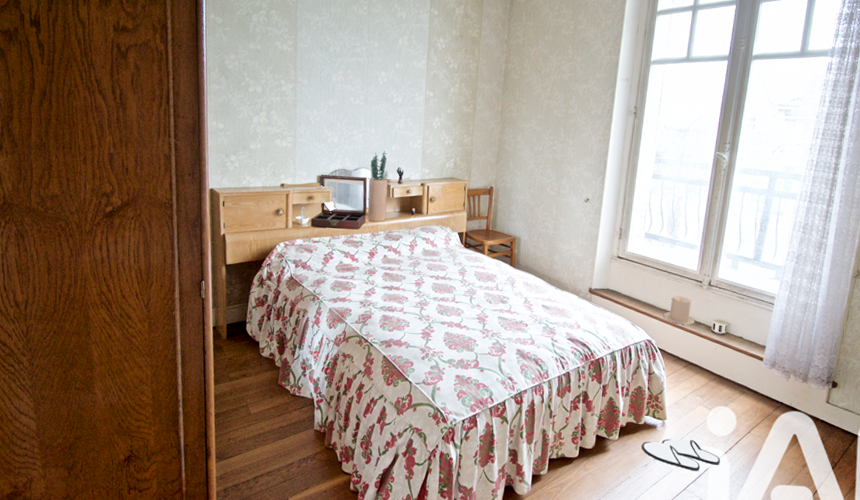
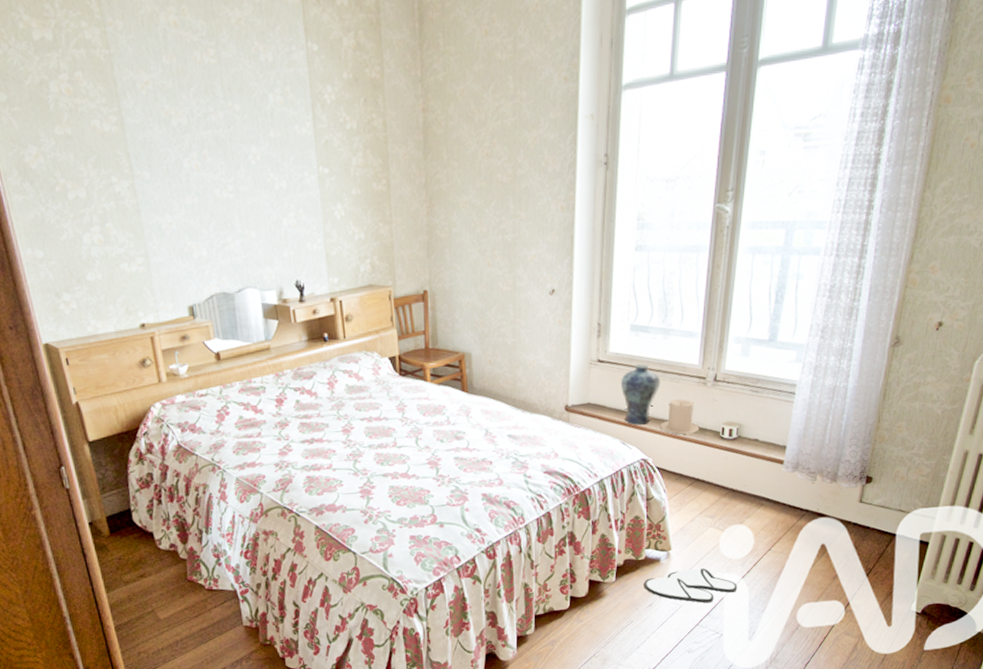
jewelry box: present [310,175,368,230] -> none [190,299,264,376]
vase: present [367,151,388,223] -> none [257,260,292,360]
vase: none [634,263,666,312] -> present [621,363,661,425]

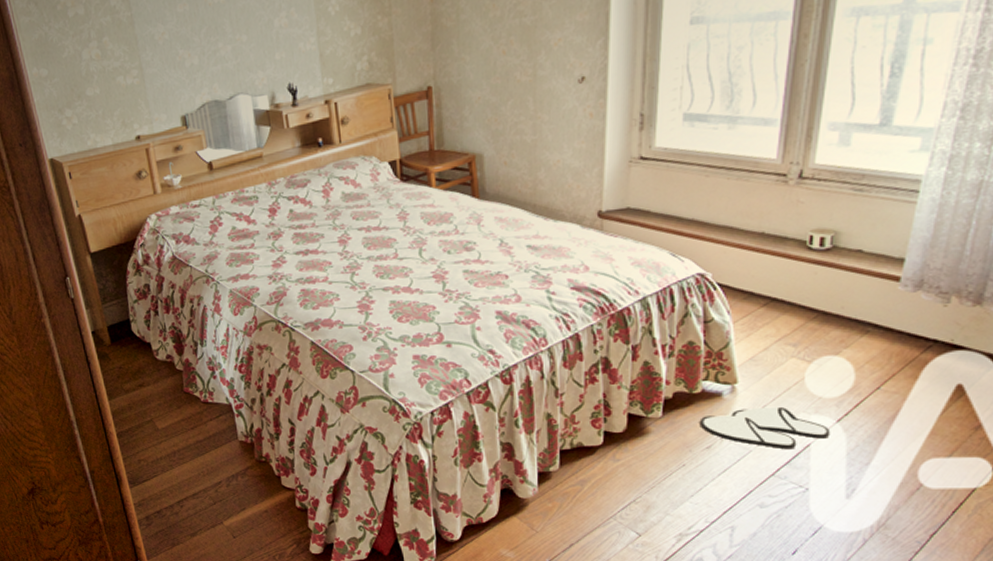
vase: present [621,363,661,425] -> none [671,159,724,233]
candle: present [660,399,700,435] -> none [722,201,778,245]

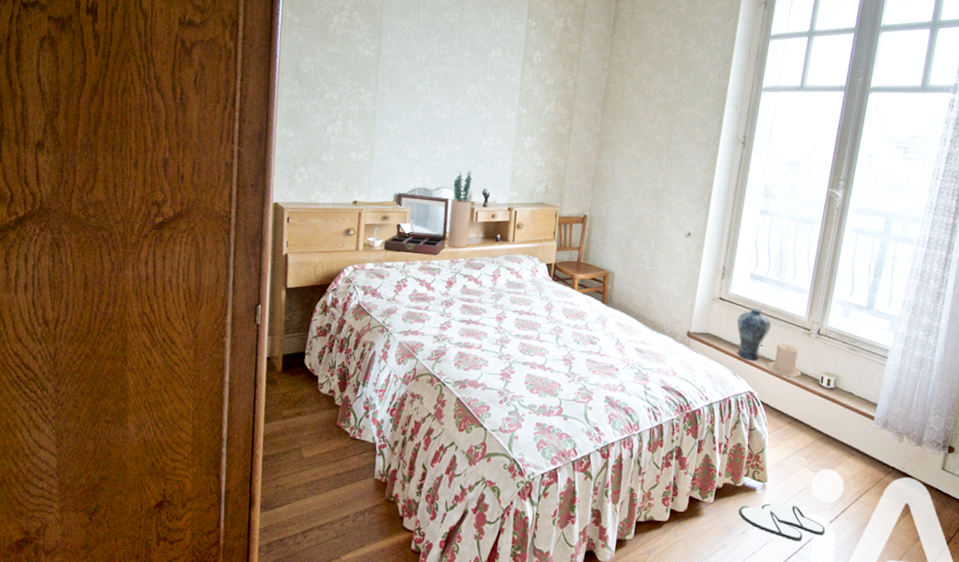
jewelry box: none [183,105,257,187] -> present [383,193,449,256]
vase: none [248,63,285,168] -> present [447,170,473,249]
vase: none [671,159,724,233] -> present [737,307,772,361]
candle: none [722,201,778,245] -> present [767,343,802,377]

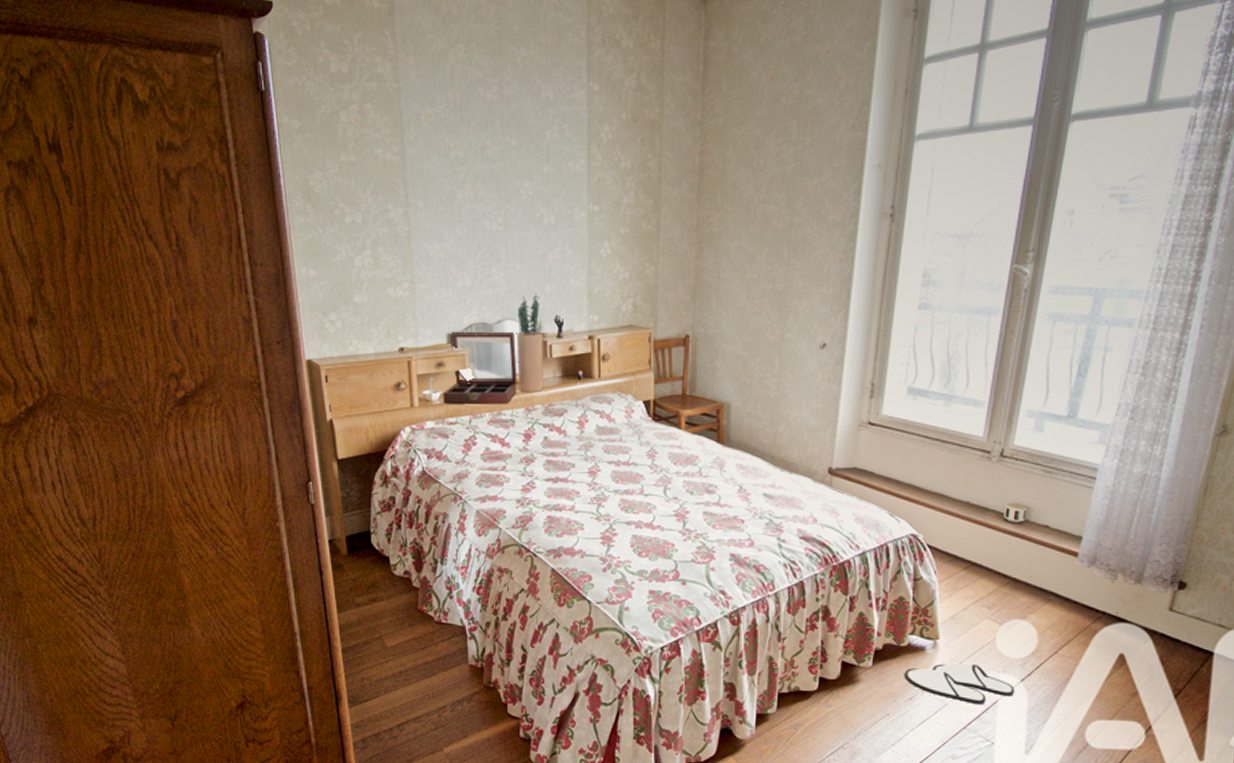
vase: present [737,307,772,361] -> none [893,430,938,497]
candle: present [767,343,802,377] -> none [934,473,980,512]

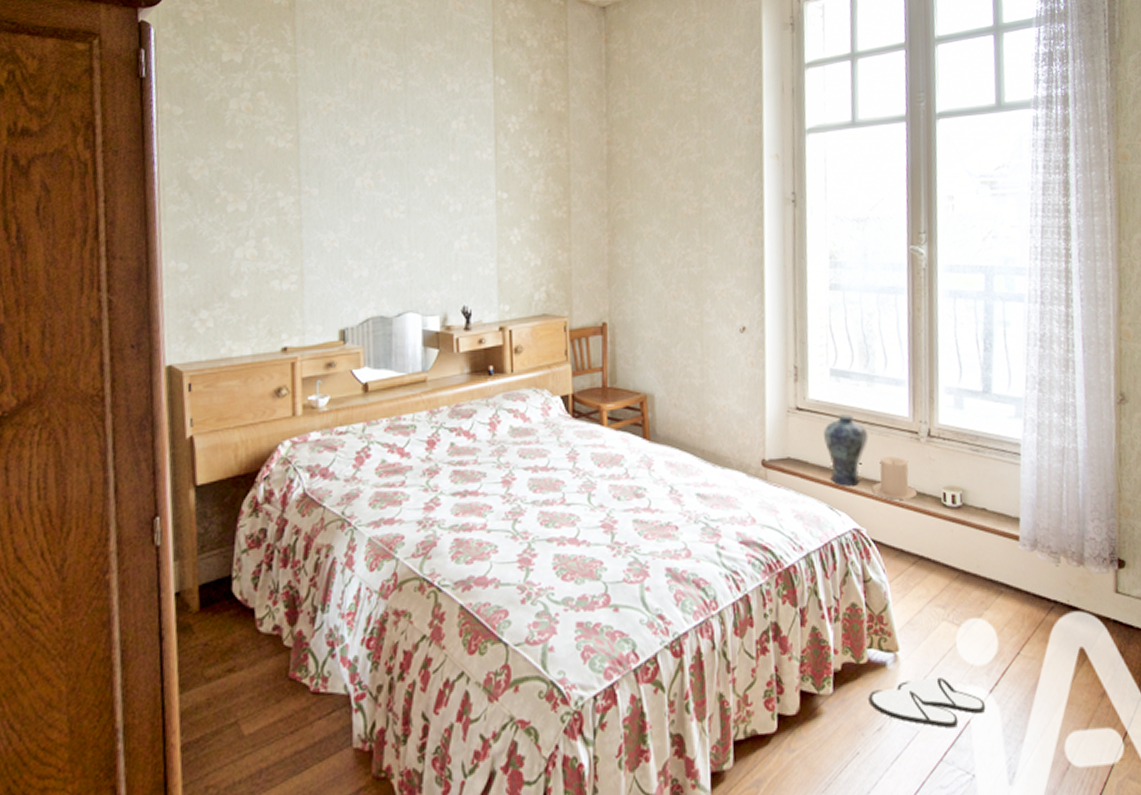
jewelry box: present [443,331,517,404] -> none [331,325,420,410]
vase: present [516,293,544,393] -> none [419,283,451,394]
vase: none [893,430,938,497] -> present [824,413,869,486]
candle: none [934,473,980,512] -> present [871,456,918,500]

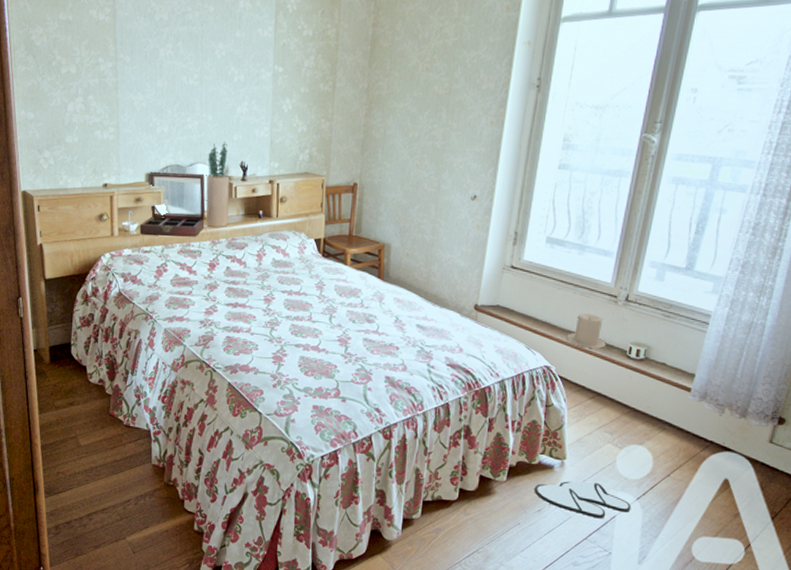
jewelry box: none [331,325,420,410] -> present [139,172,206,237]
vase: none [419,283,451,394] -> present [205,141,230,229]
vase: present [824,413,869,486] -> none [531,274,572,333]

